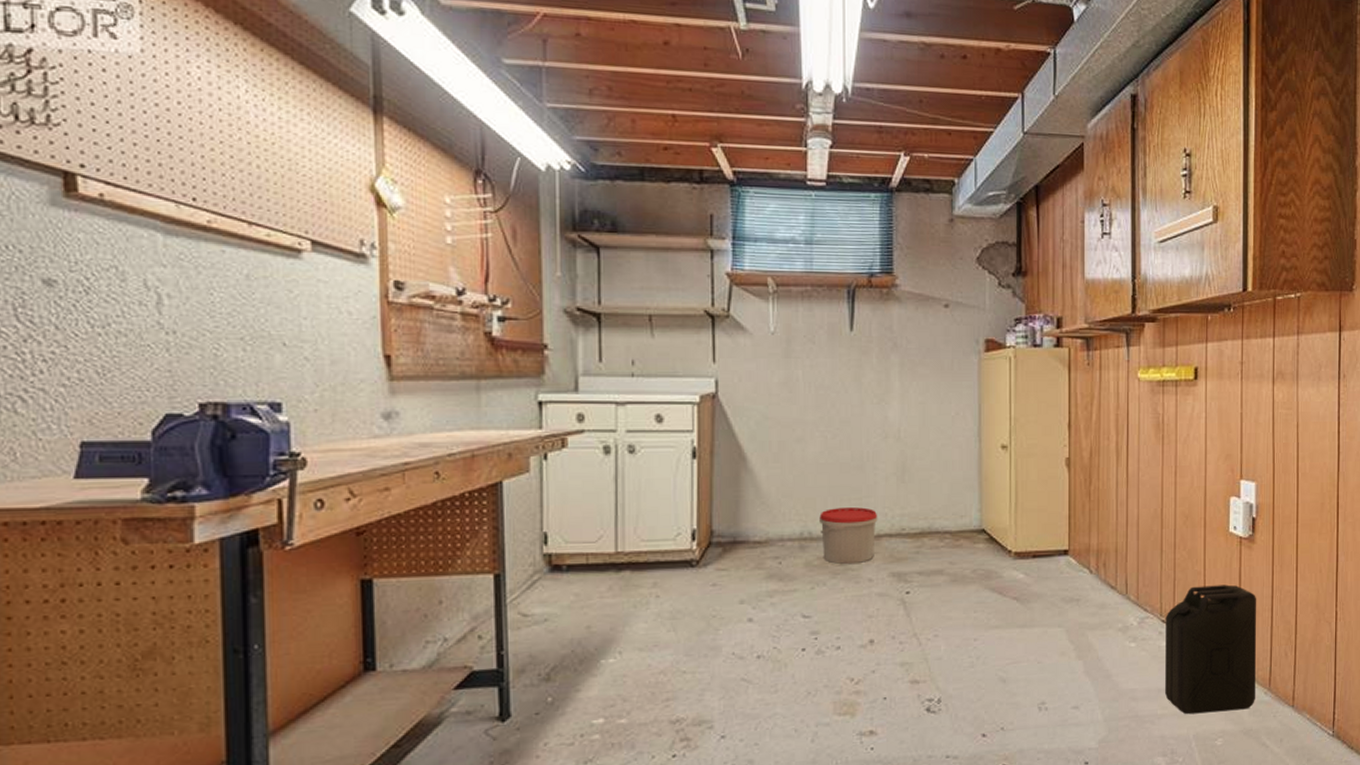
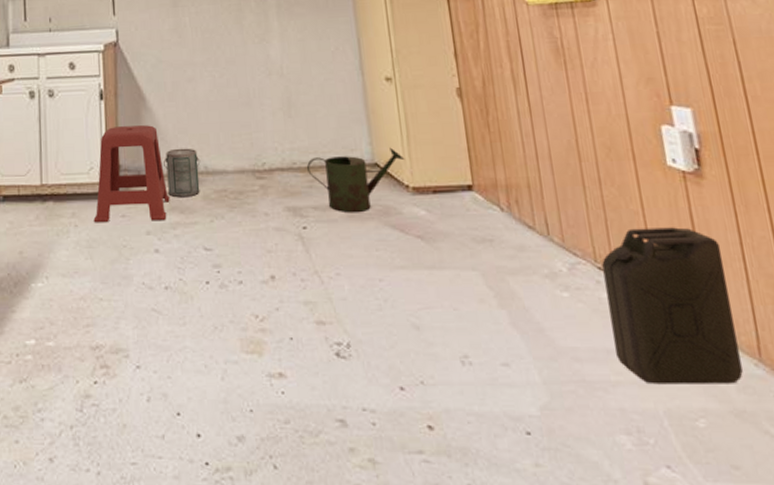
step stool: none [679,488,768,593] -> present [93,125,170,223]
paint can: none [763,513,805,565] -> present [163,148,201,198]
bucket: present [819,507,878,565] -> none [213,142,269,198]
watering can: none [916,514,1011,578] -> present [307,147,405,213]

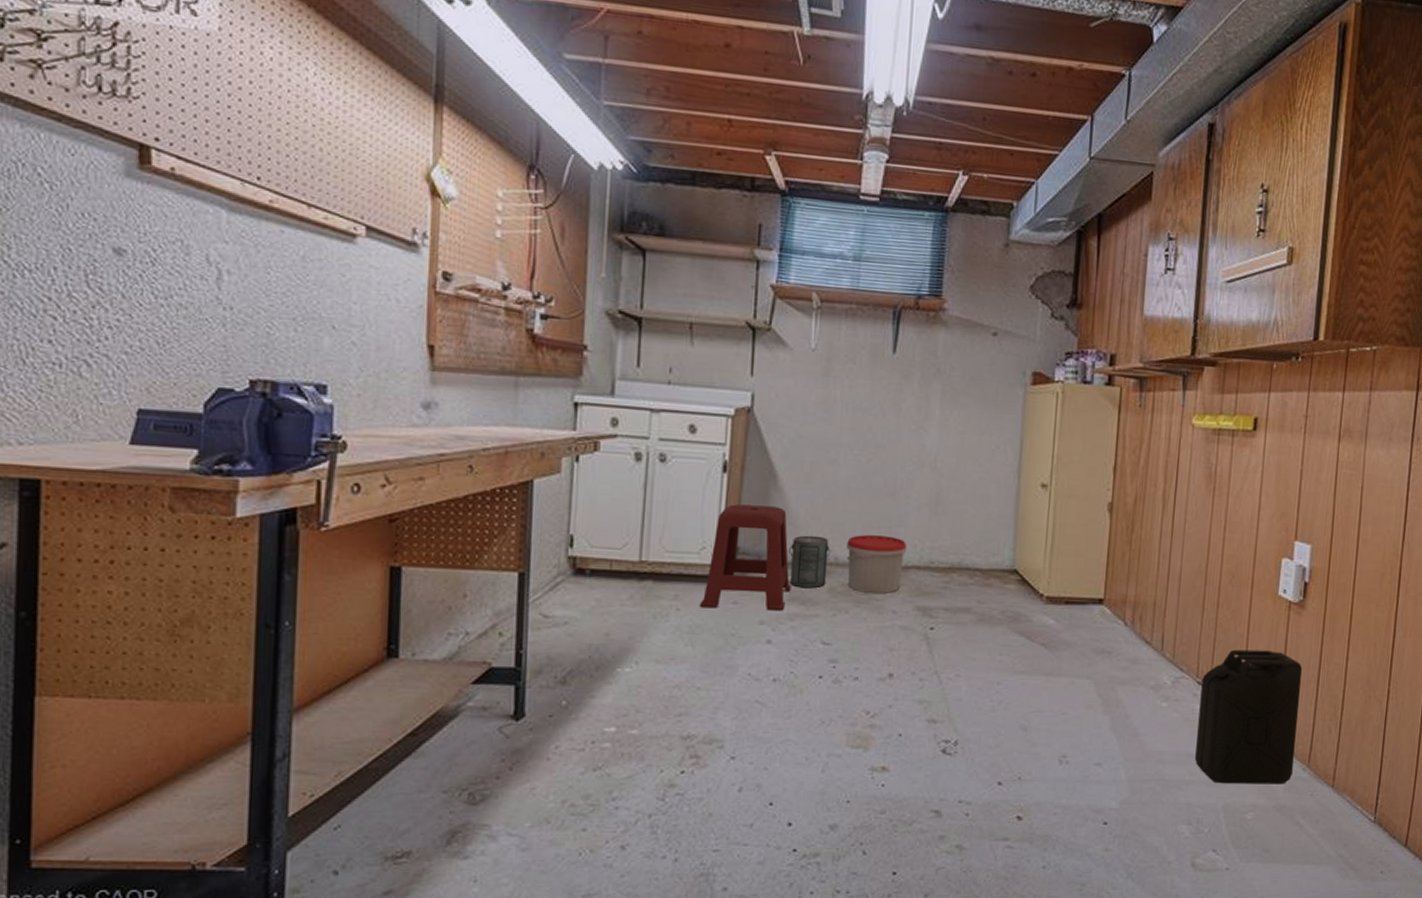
bucket: none [213,142,269,198] -> present [847,535,907,594]
watering can: present [307,147,405,213] -> none [945,555,1045,618]

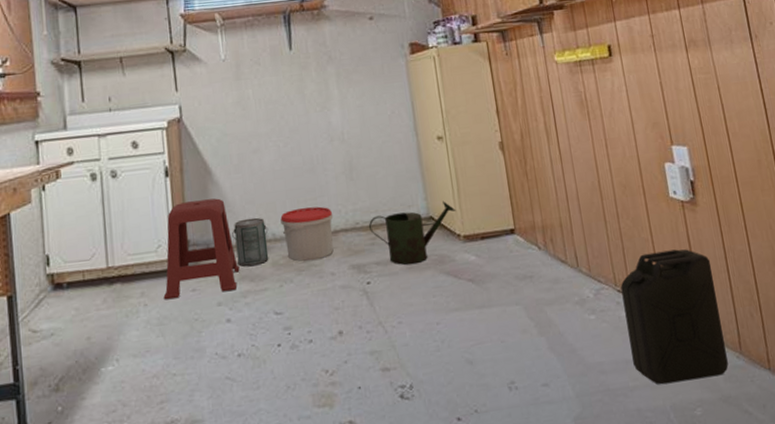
watering can: none [945,555,1045,618] -> present [369,201,457,265]

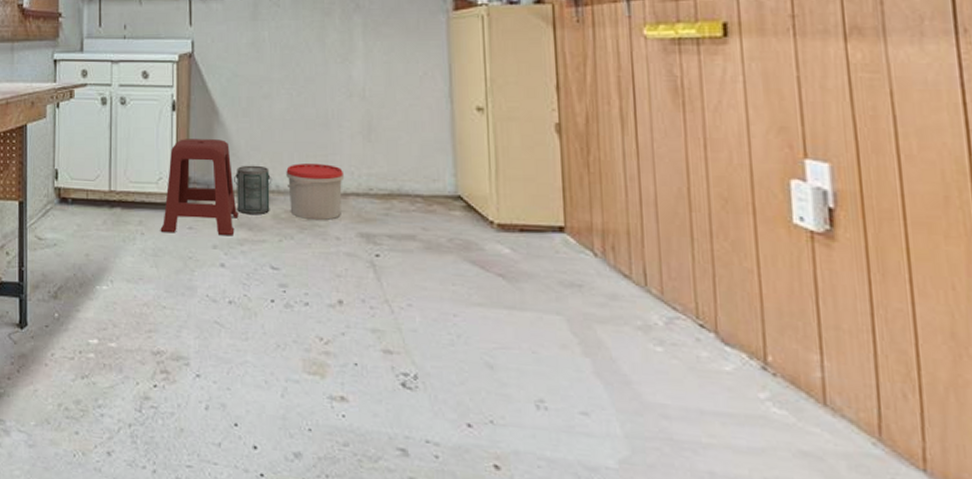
watering can: present [369,201,457,265] -> none [385,180,492,245]
jerry can: present [620,249,728,385] -> none [704,287,857,461]

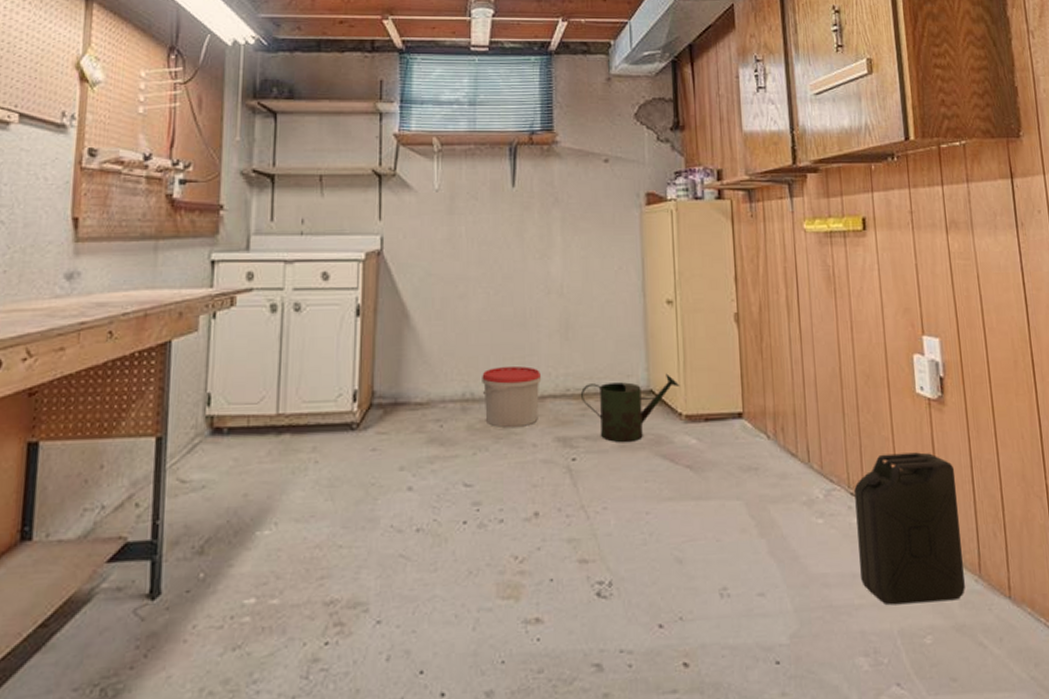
step stool: present [160,139,239,236] -> none [338,346,429,459]
paint can: present [234,165,272,215] -> none [425,372,467,429]
watering can: none [385,180,492,245] -> present [581,373,680,443]
jerry can: none [704,287,857,461] -> present [854,452,965,605]

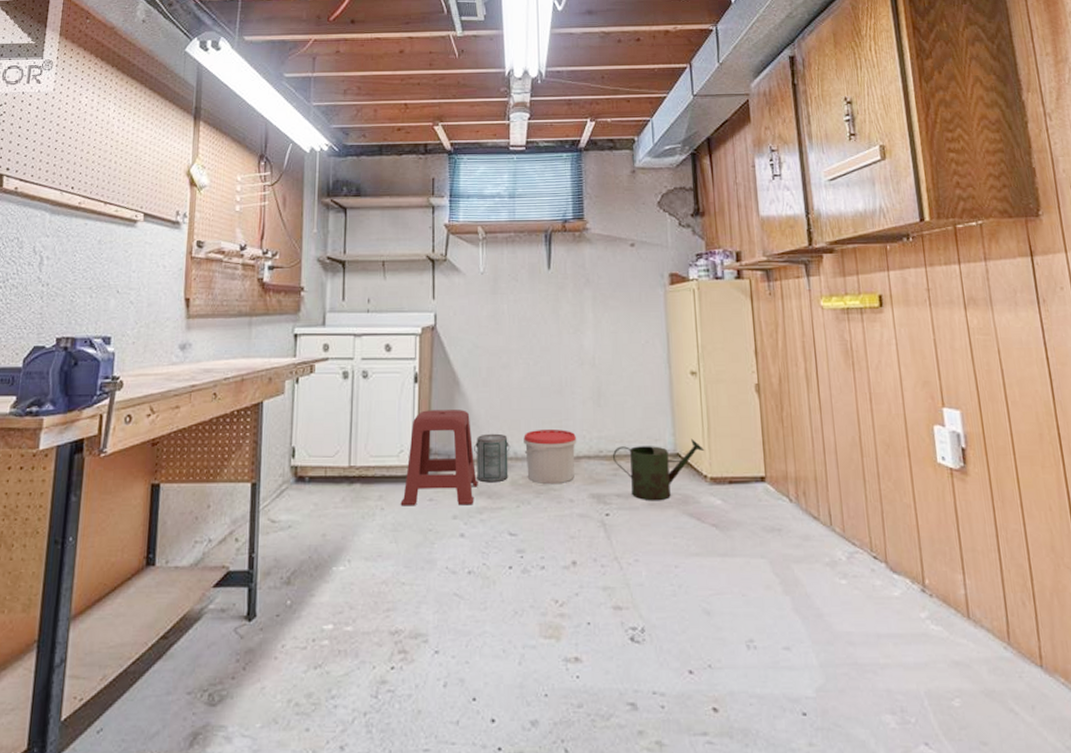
step stool: none [338,346,429,459] -> present [400,410,478,507]
paint can: none [425,372,467,429] -> present [474,433,511,483]
jerry can: present [854,452,965,605] -> none [877,520,994,667]

